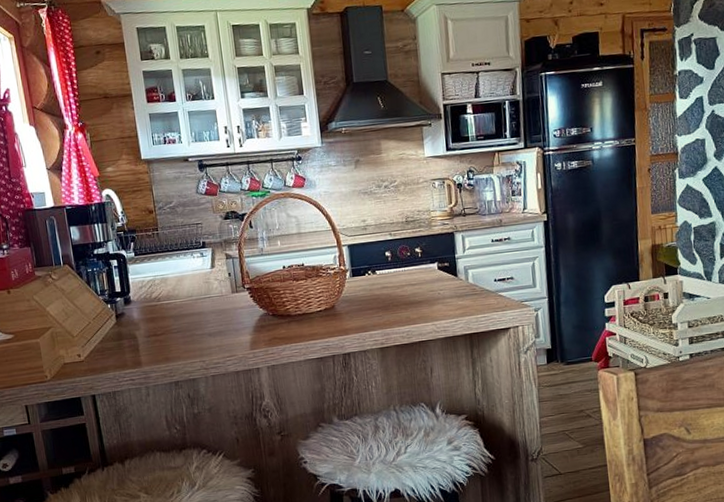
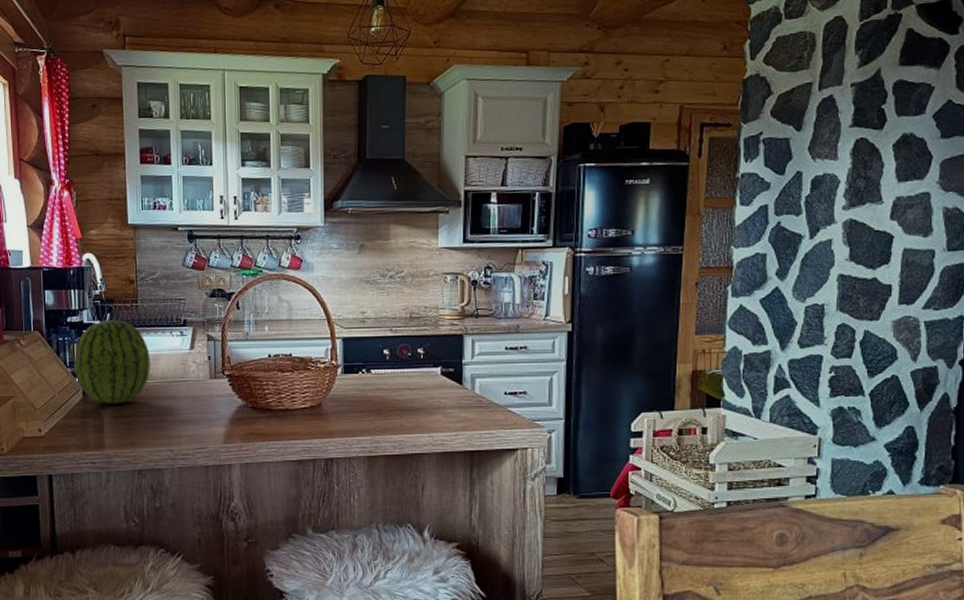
fruit: none [104,247,177,326] -> present [75,319,150,404]

